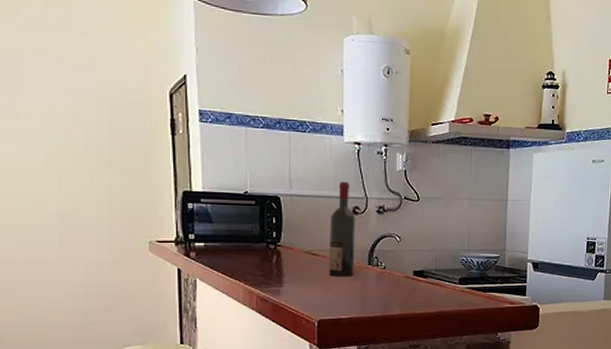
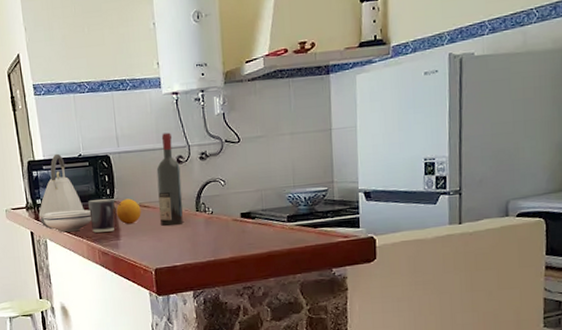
kettle: none [189,187,245,266] -> present [38,153,84,228]
bowl: none [194,249,252,273] -> present [42,209,91,232]
mug: none [250,242,281,277] -> present [88,199,115,233]
fruit: none [281,244,309,272] -> present [116,198,141,225]

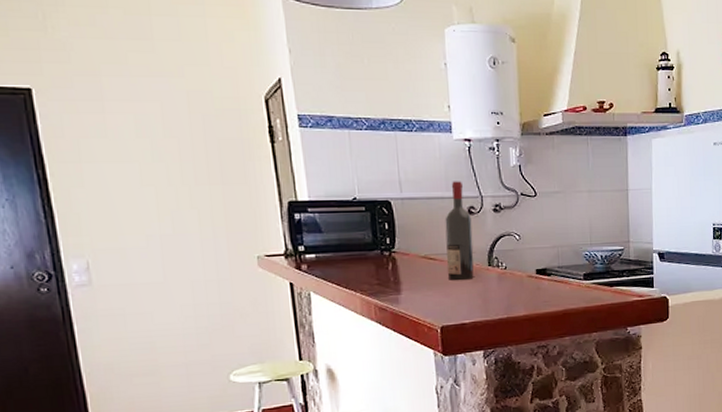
kettle: present [38,153,84,228] -> none [300,195,358,279]
bowl: present [42,209,91,232] -> none [305,259,367,285]
mug: present [88,199,115,233] -> none [364,249,396,286]
fruit: present [116,198,141,225] -> none [397,249,427,278]

